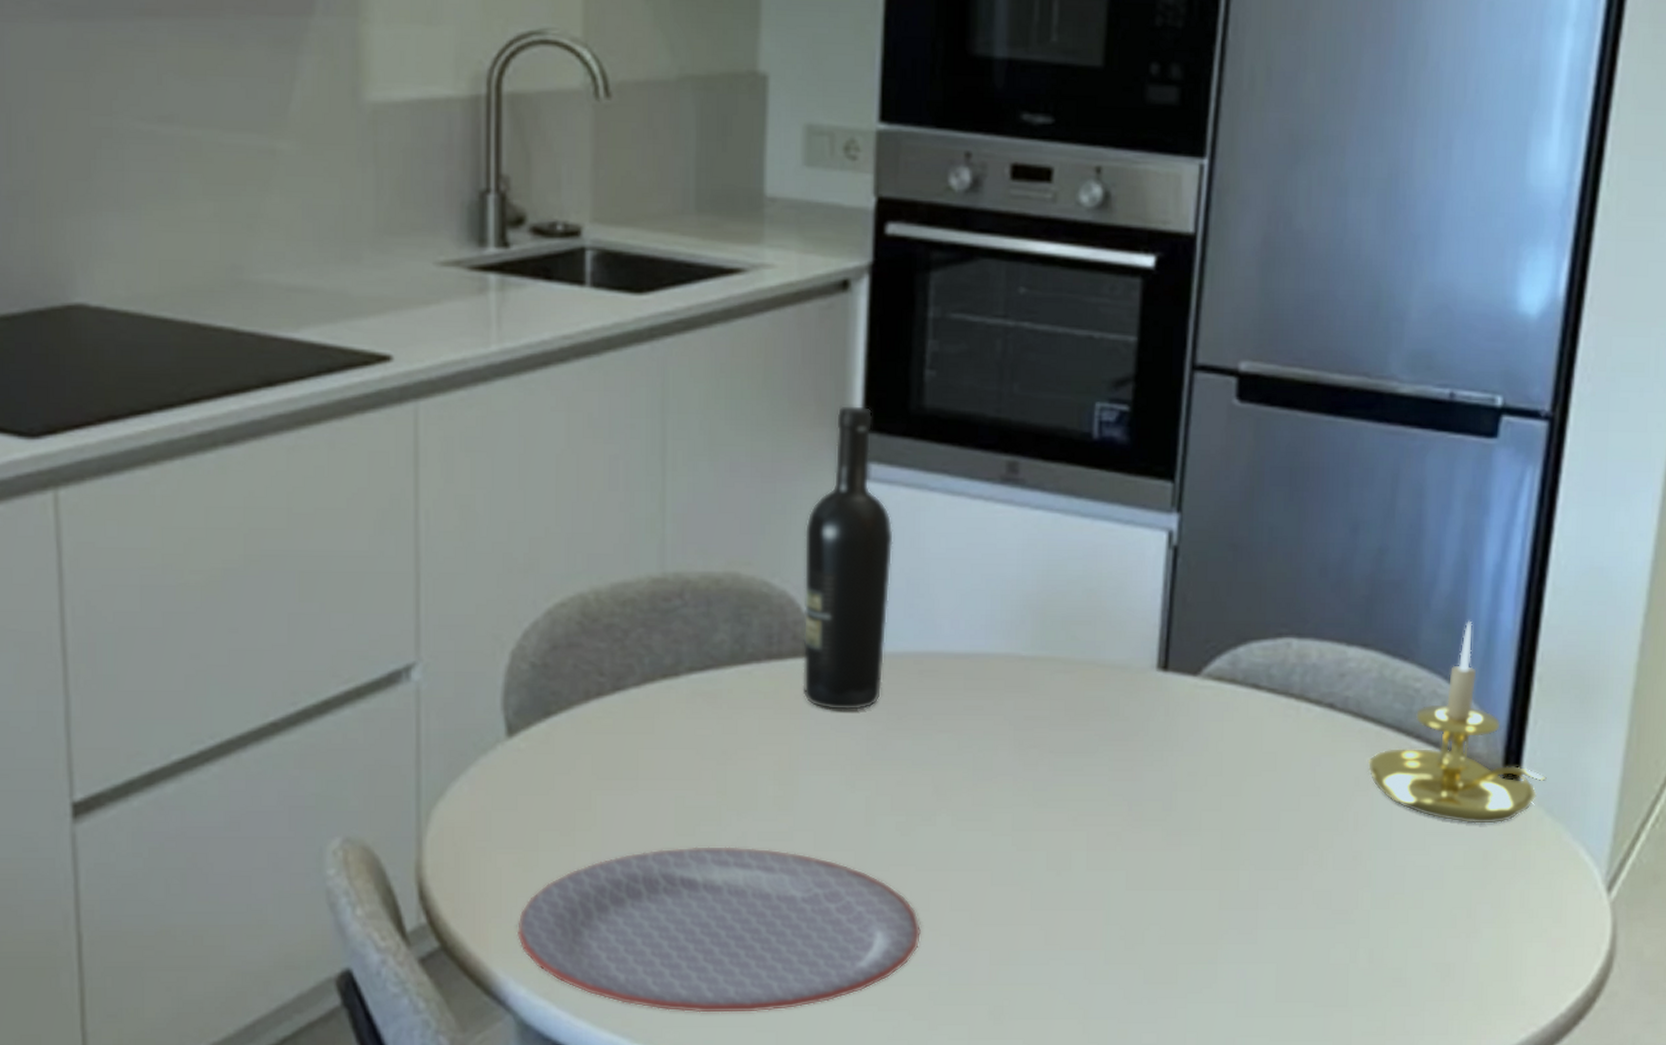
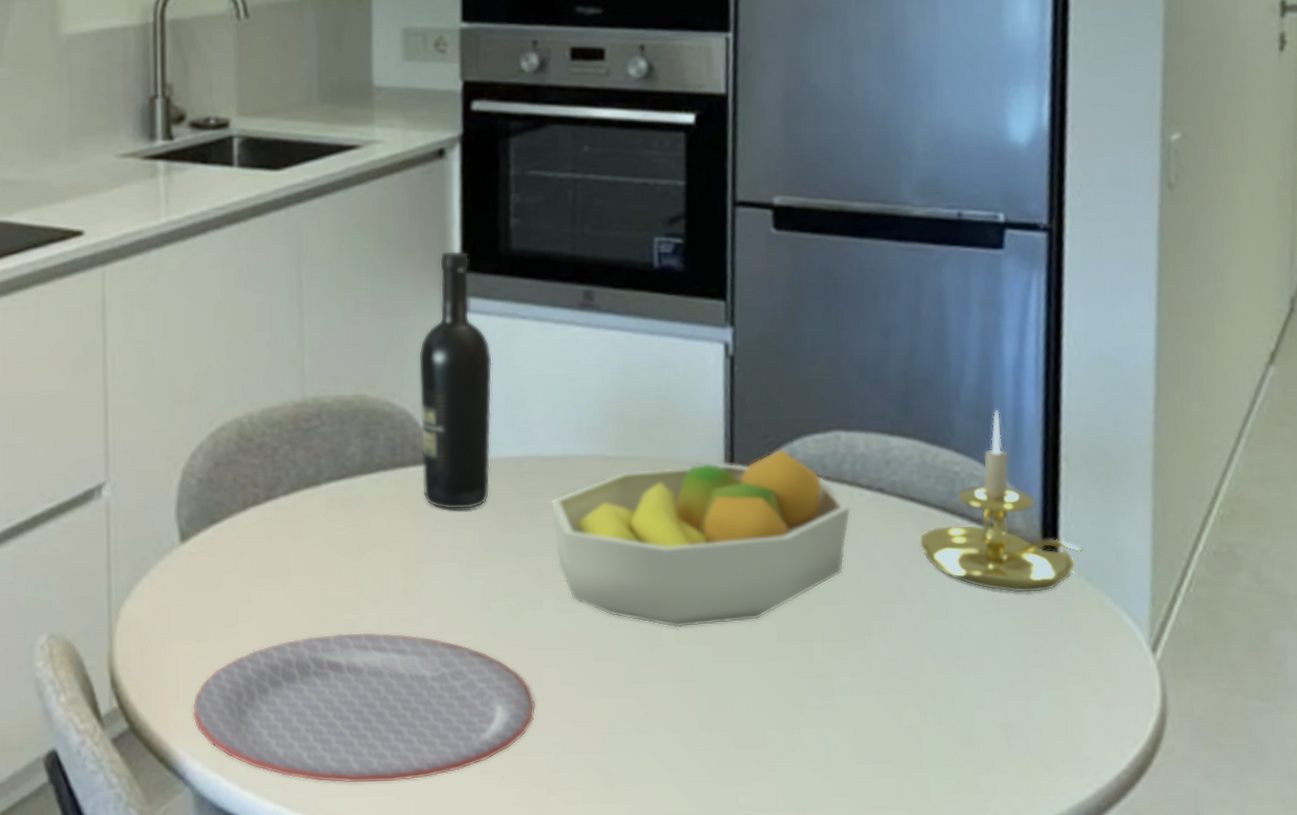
fruit bowl: none [952,656,1296,851] -> present [550,449,851,628]

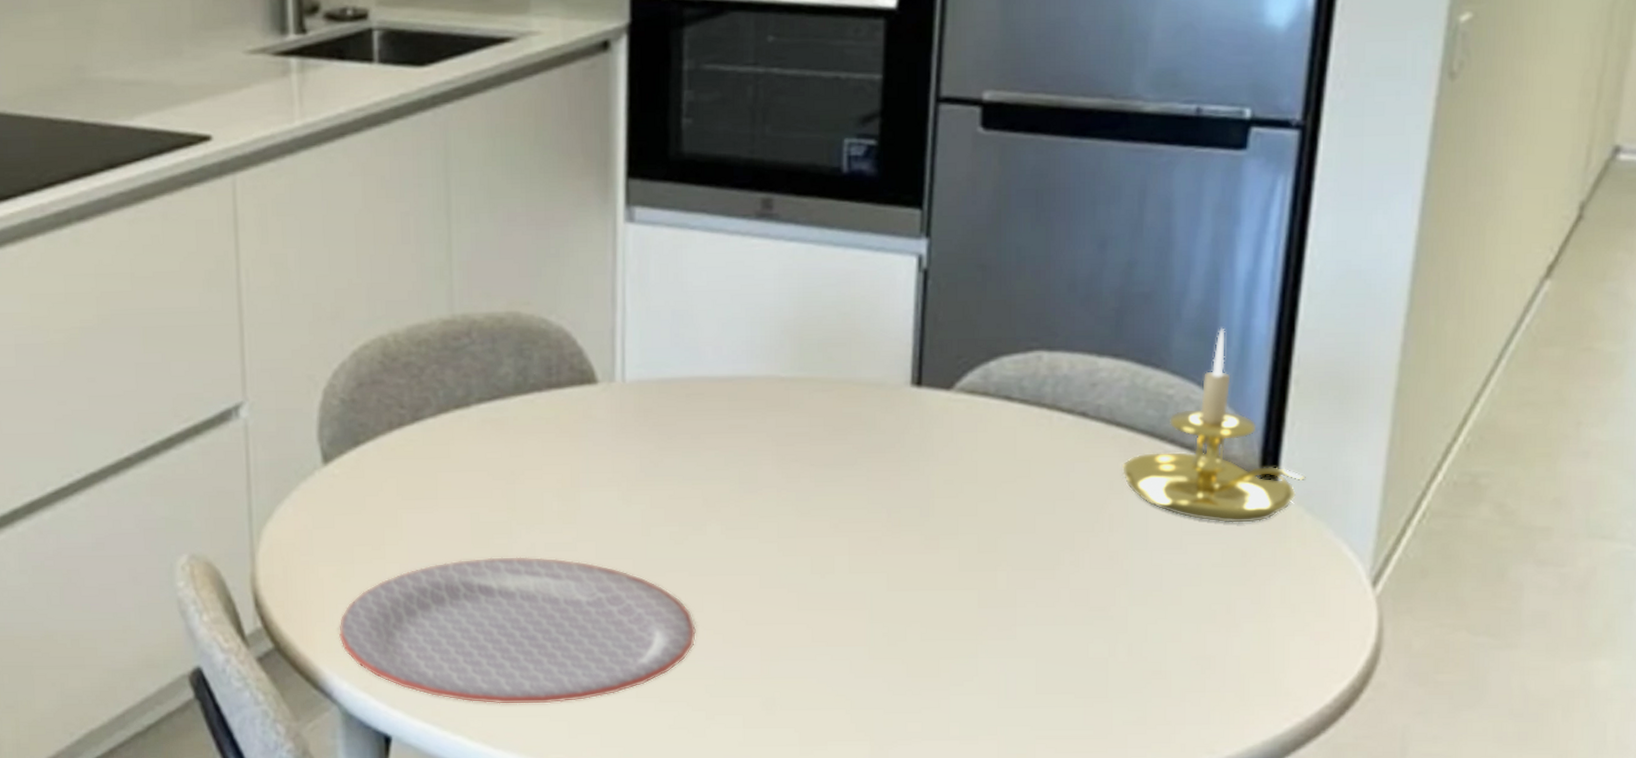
wine bottle: present [418,250,493,510] -> none [577,154,658,433]
fruit bowl: present [550,449,851,628] -> none [718,370,1049,555]

